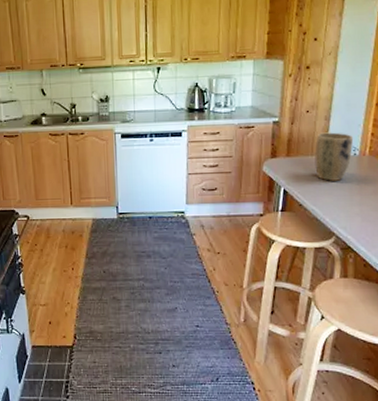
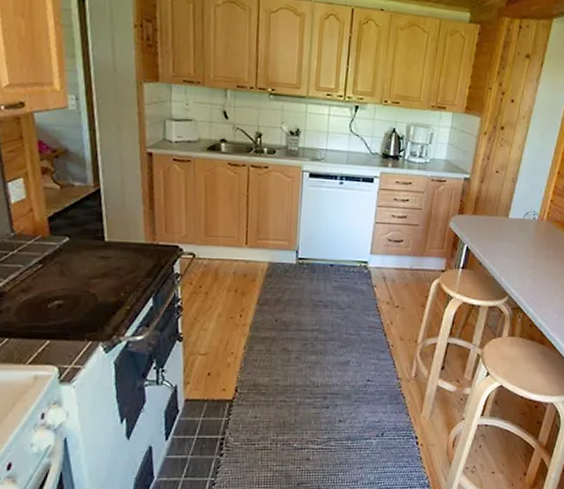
plant pot: present [314,132,354,181] -> none [498,194,535,243]

